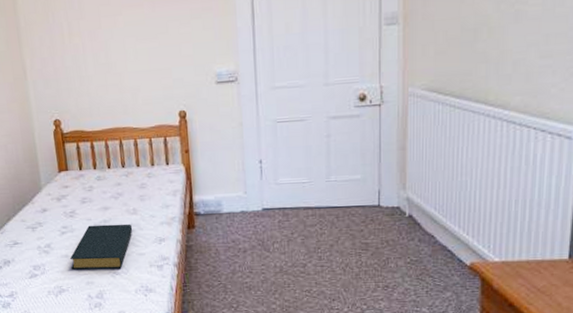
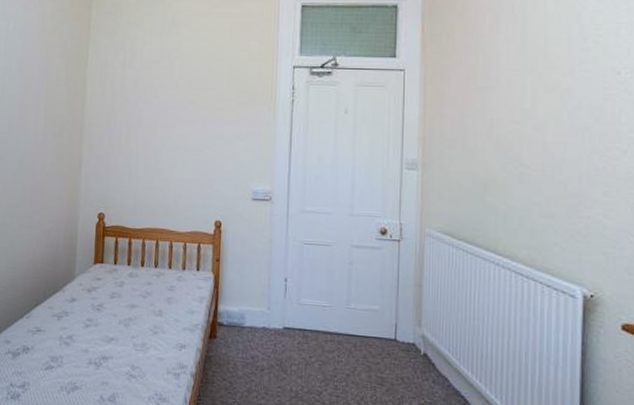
hardback book: present [70,223,133,270] -> none [89,321,156,371]

